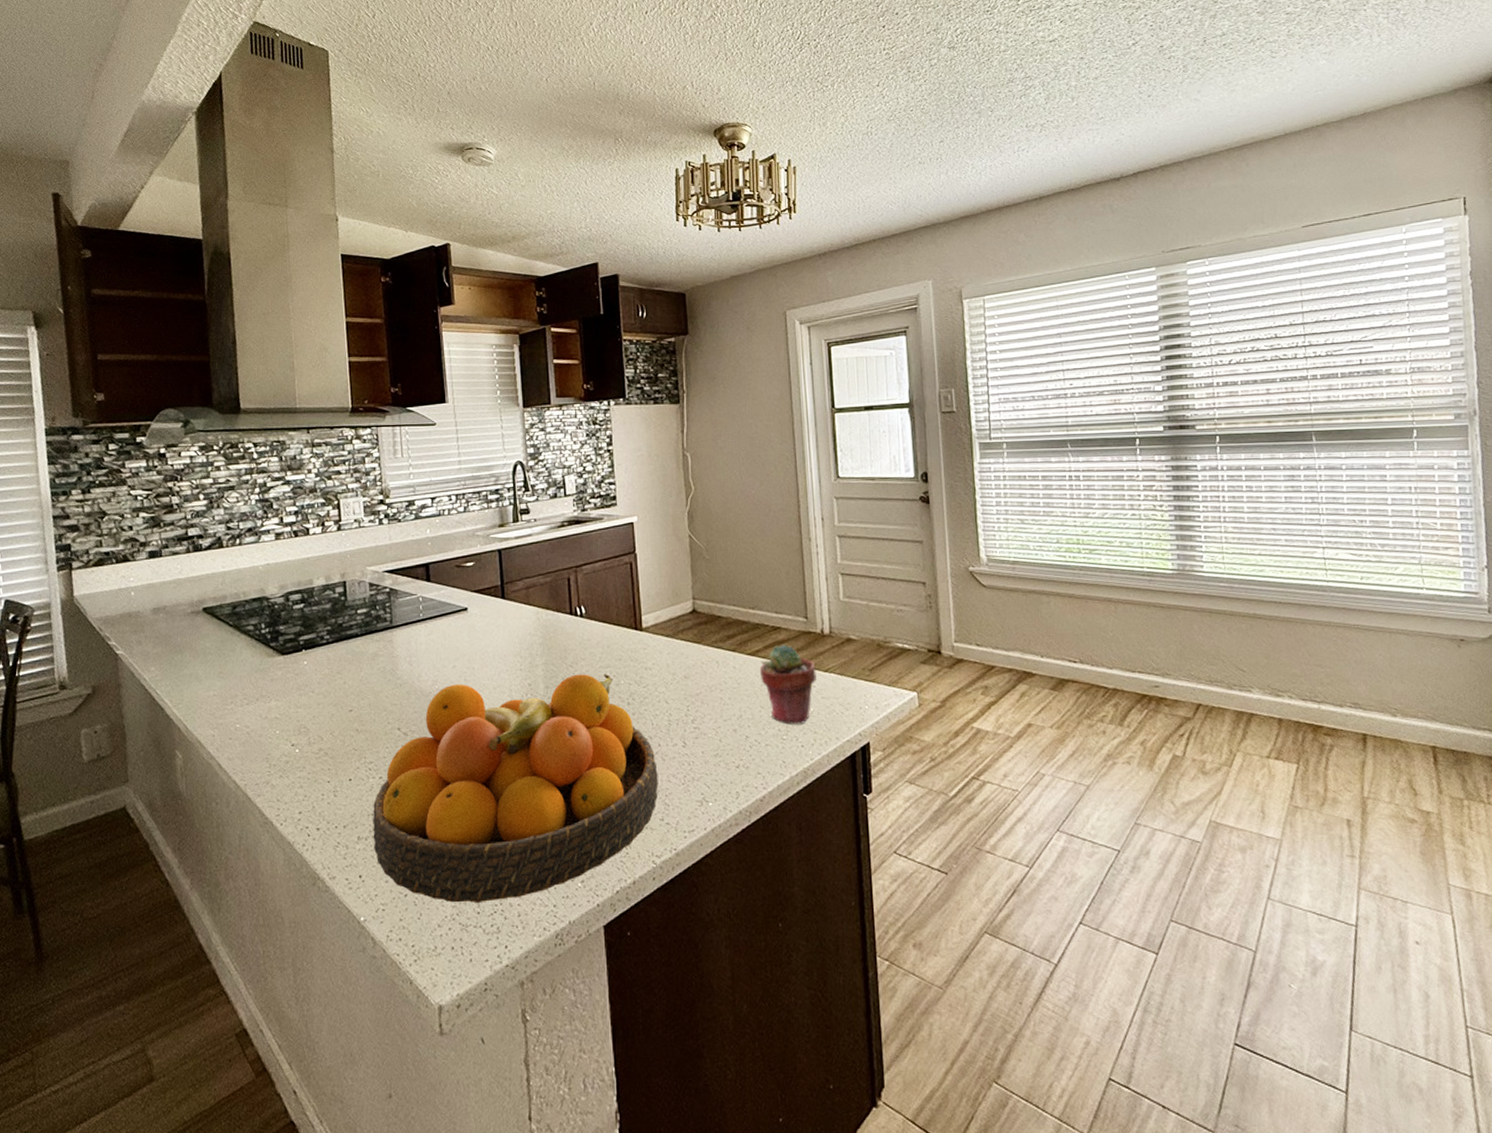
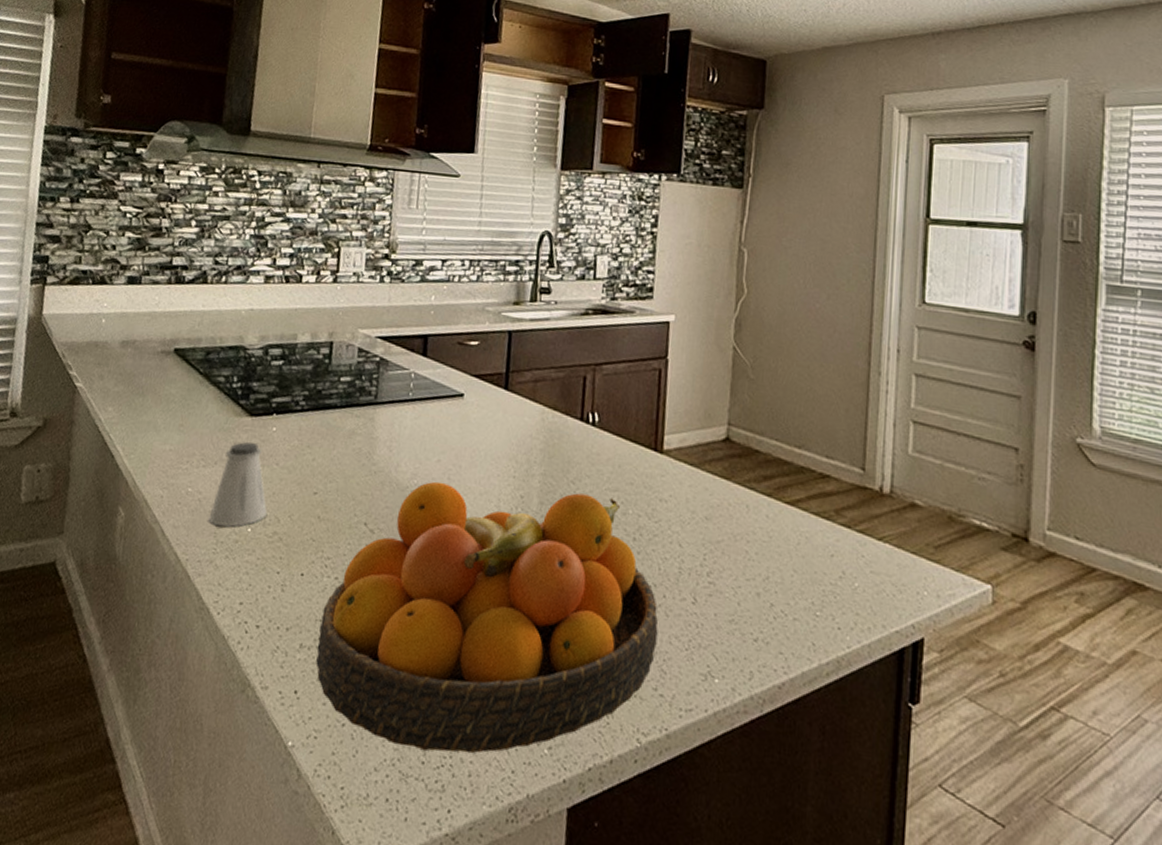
saltshaker: none [259,677,310,752] -> present [208,441,267,528]
potted succulent: present [760,645,816,725] -> none [798,497,868,601]

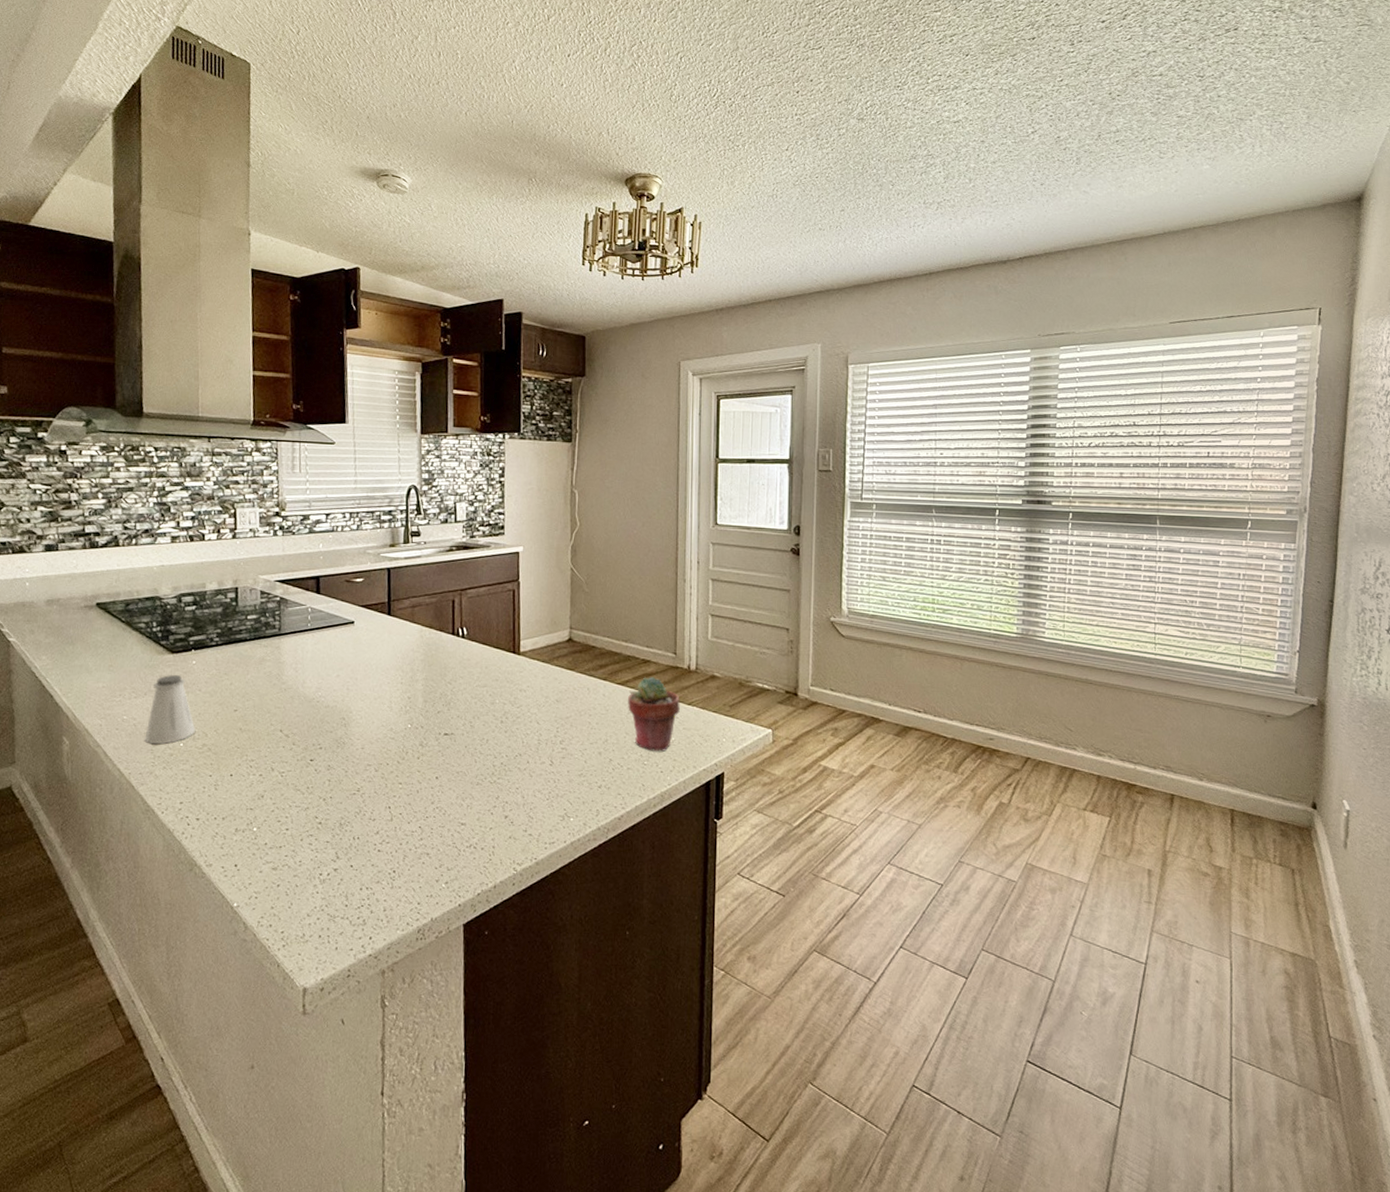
fruit bowl: present [316,481,658,753] -> none [250,691,525,896]
potted succulent: none [798,497,868,601] -> present [628,677,680,752]

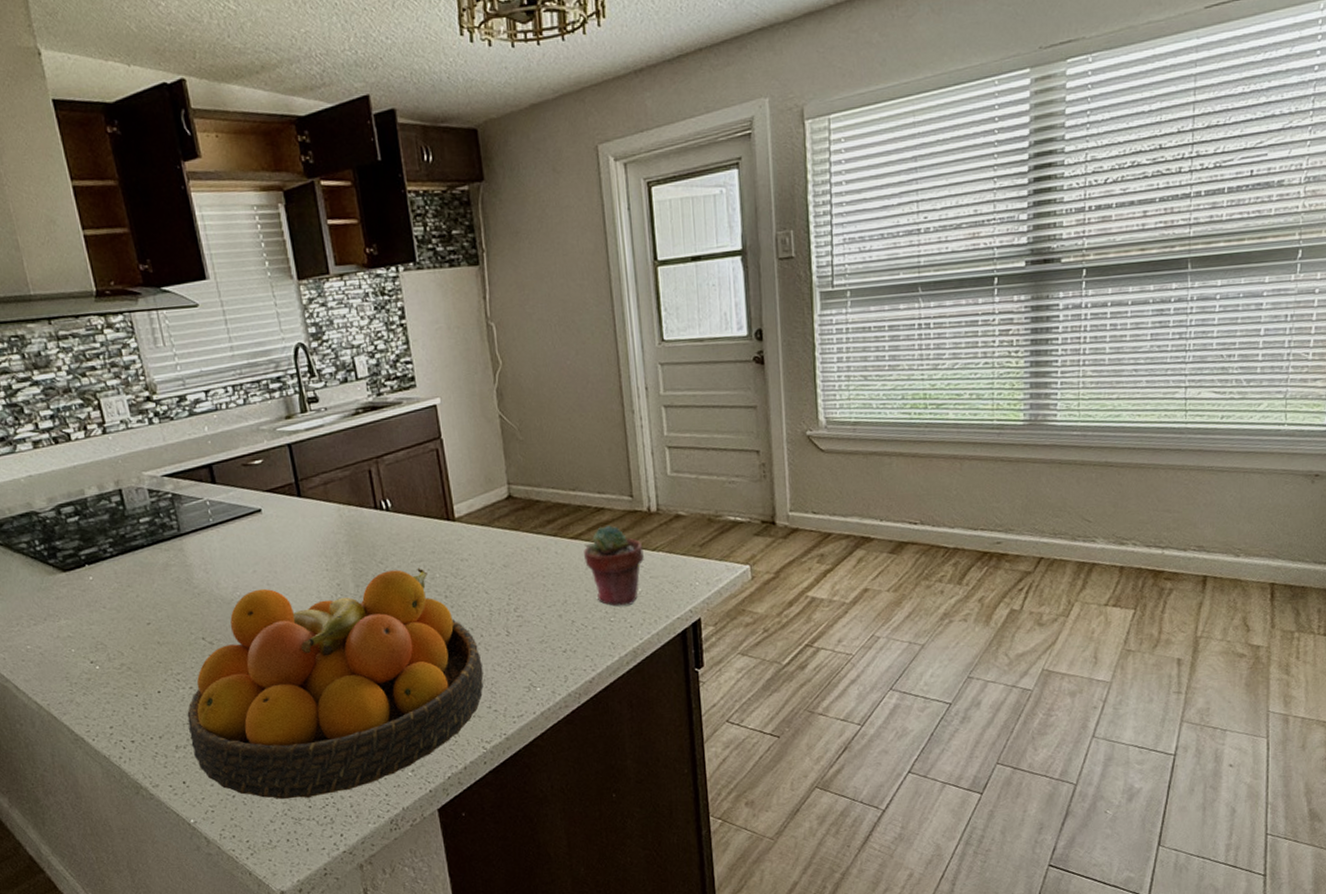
saltshaker: present [144,674,195,745] -> none [52,594,109,671]
fruit bowl: none [250,691,525,896] -> present [187,568,484,800]

